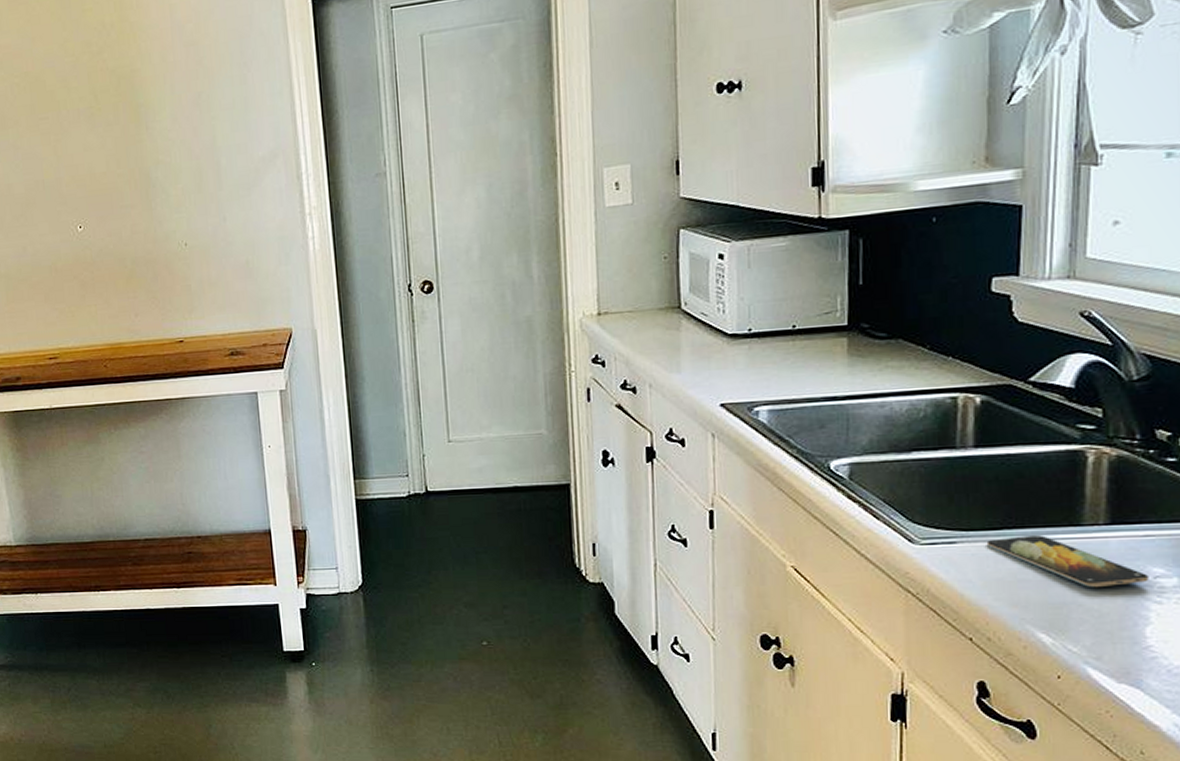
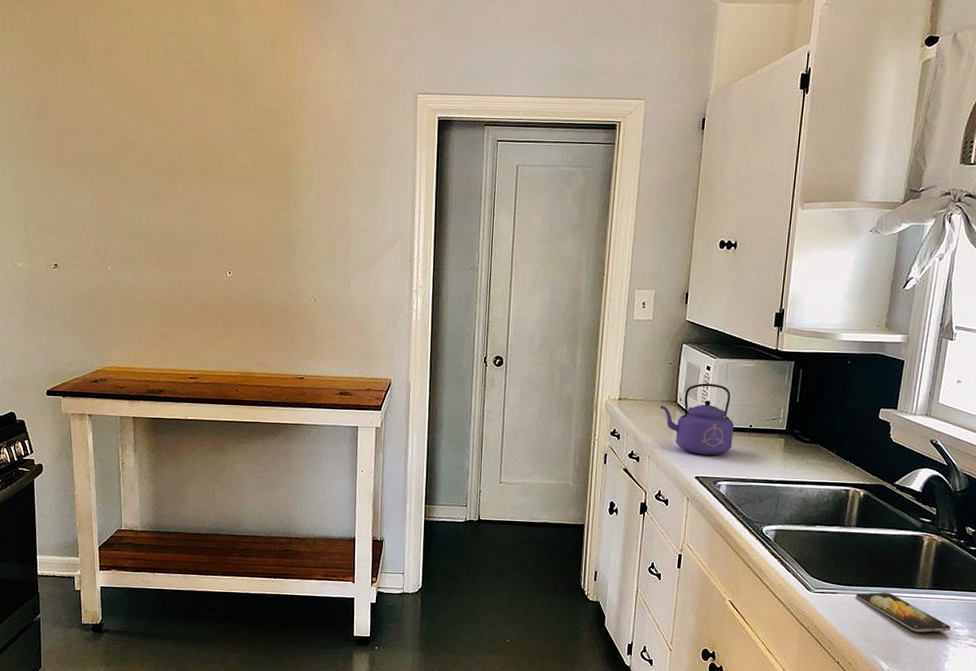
kettle: none [657,276,770,375] -> present [660,383,734,456]

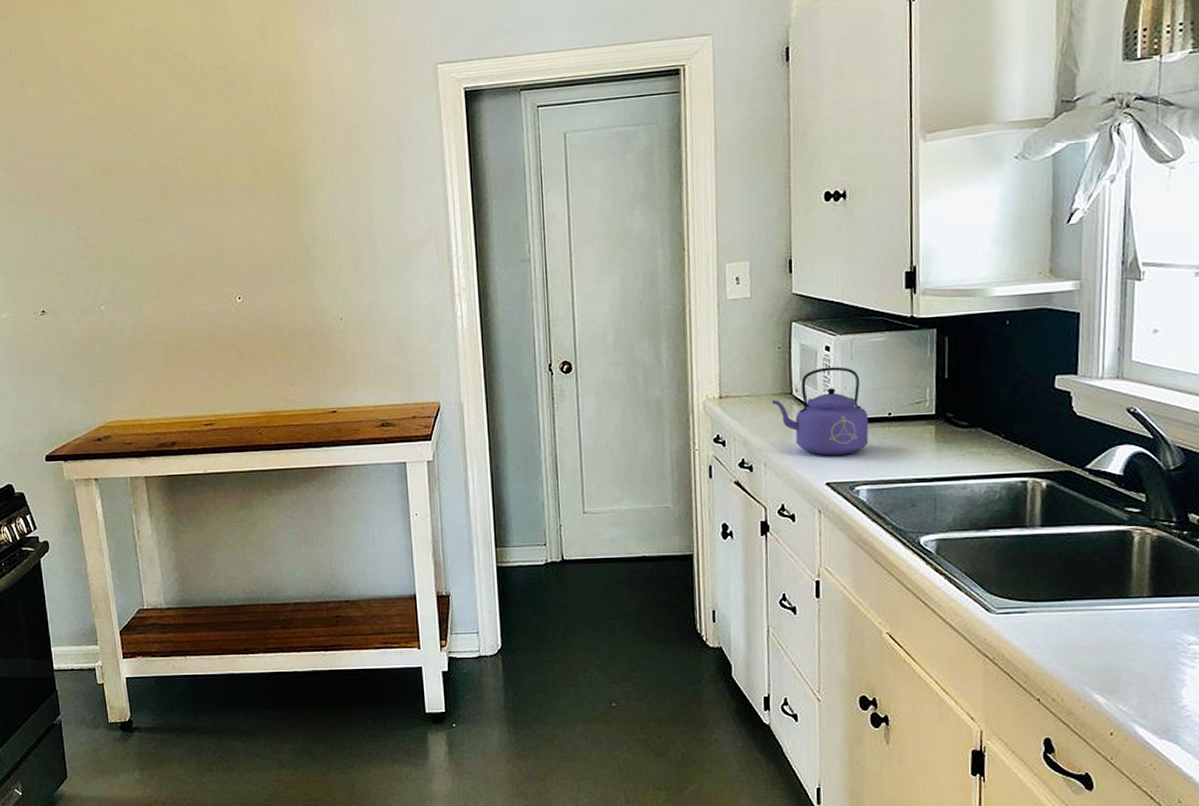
smartphone: present [855,592,951,632] -> none [1051,606,1184,653]

